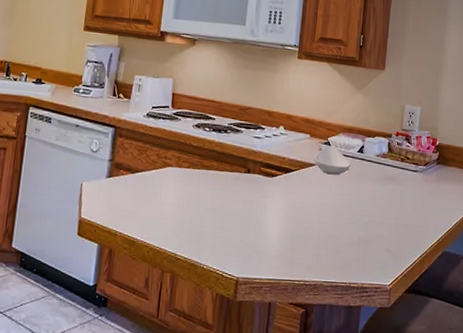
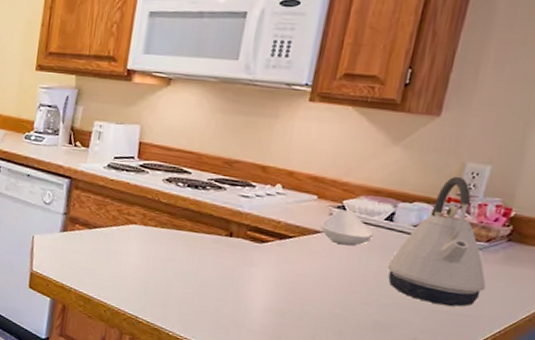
kettle: none [363,115,428,220] -> present [387,176,486,307]

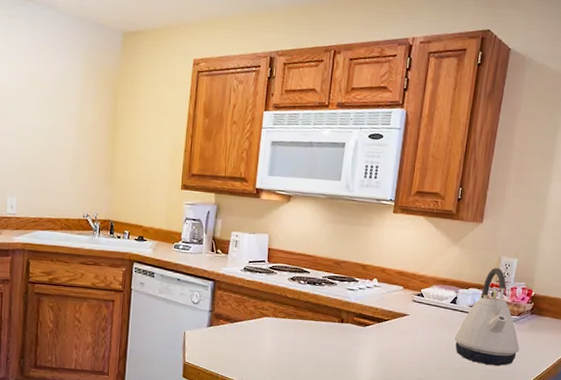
spoon rest: present [320,208,373,246] -> none [406,295,443,325]

